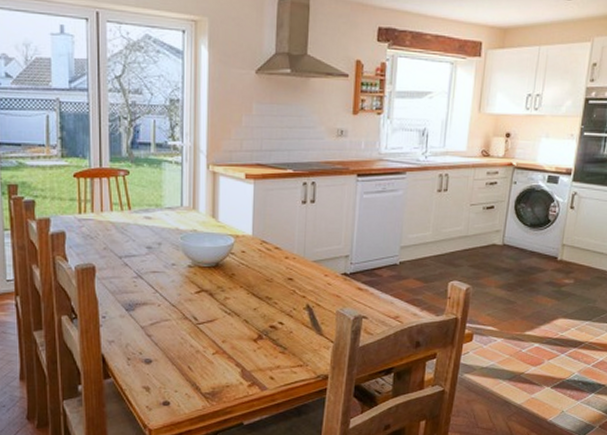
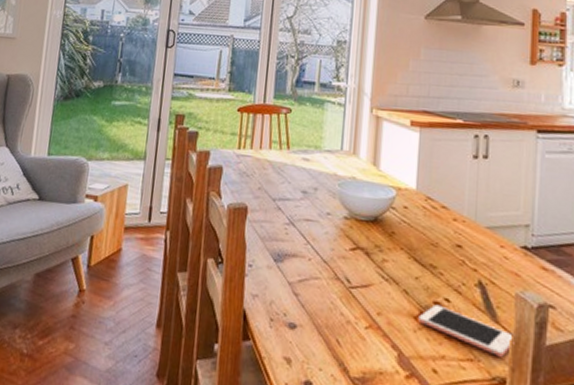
cell phone: none [257,328,335,360] -> present [418,304,515,357]

